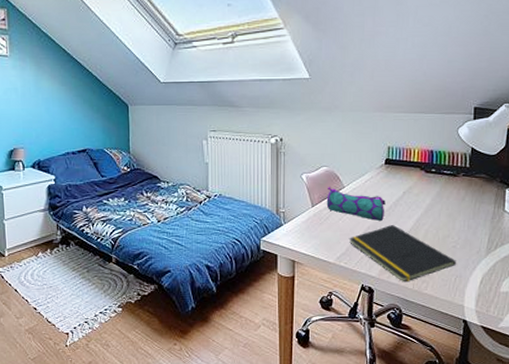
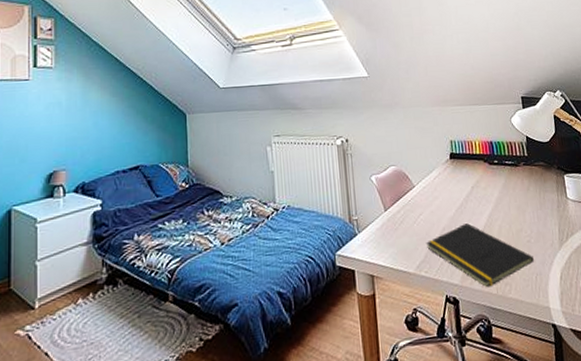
pencil case: present [326,186,386,222] -> none [398,186,457,221]

